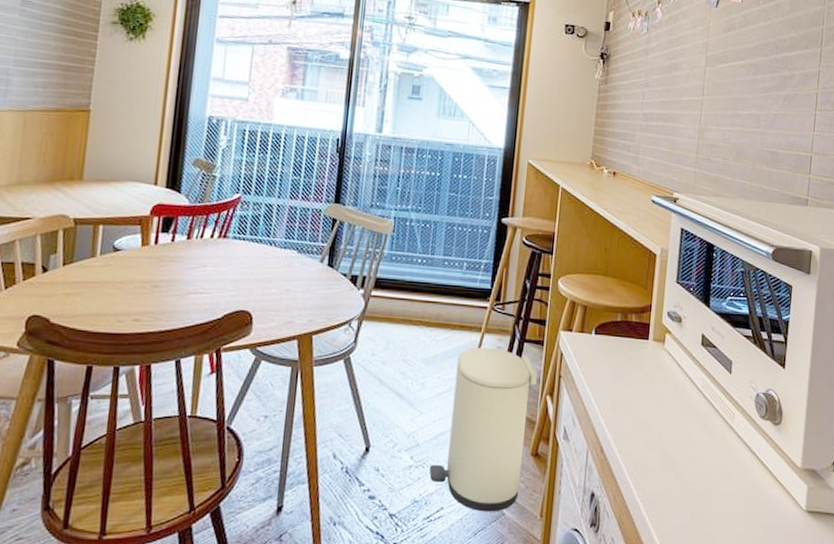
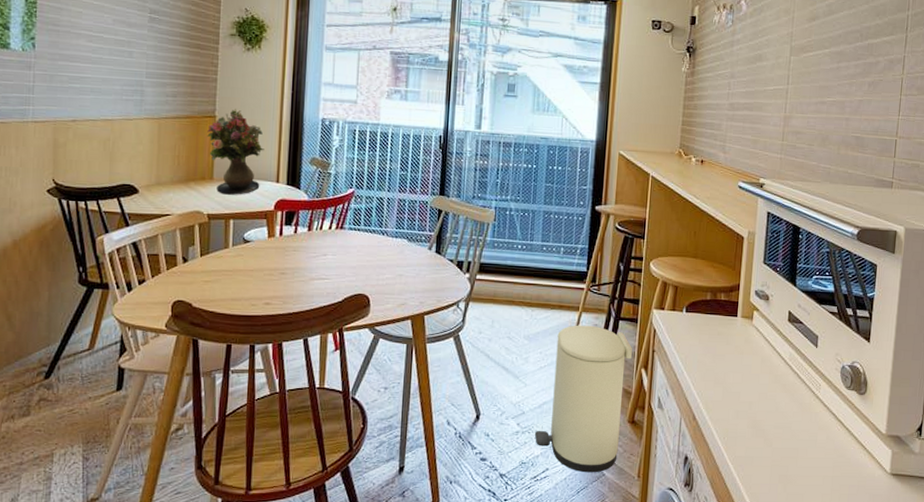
bouquet: none [79,103,143,199] -> present [207,109,264,196]

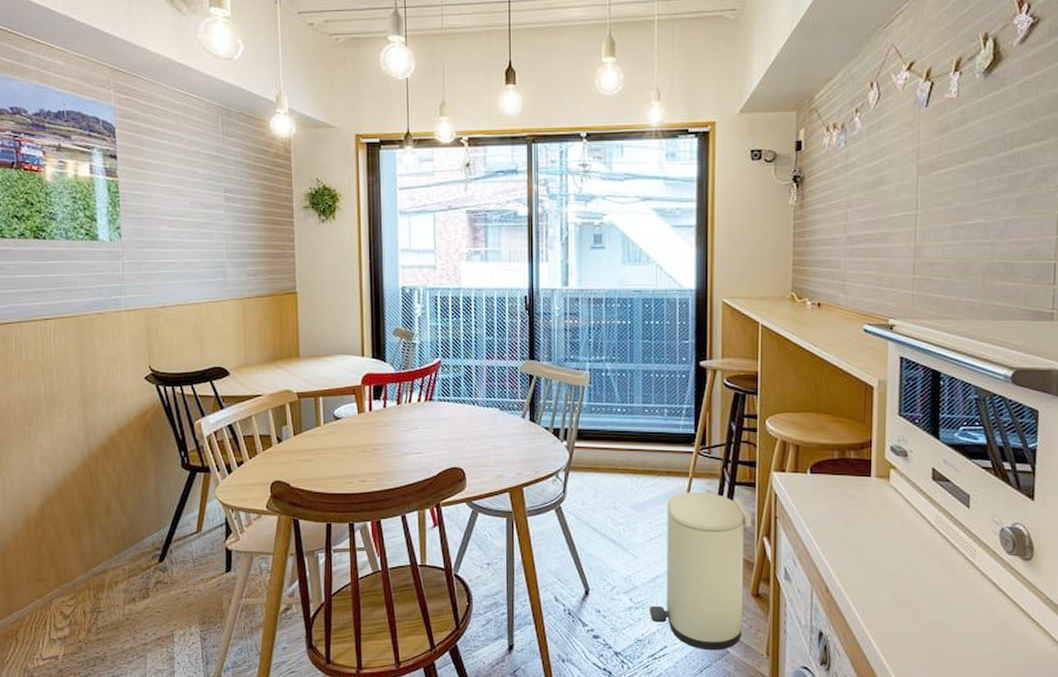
bouquet: present [207,109,264,196] -> none [290,283,347,373]

